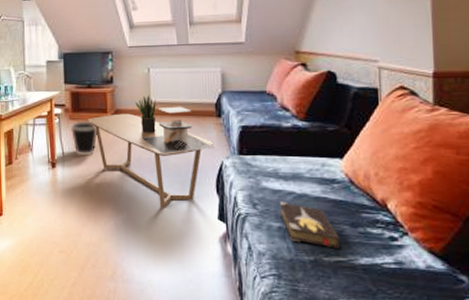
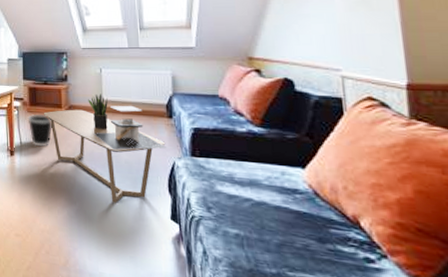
hardback book: present [279,201,340,249] -> none [236,207,306,264]

